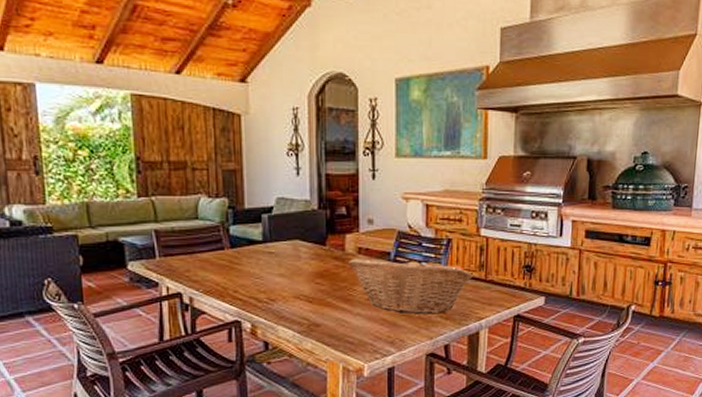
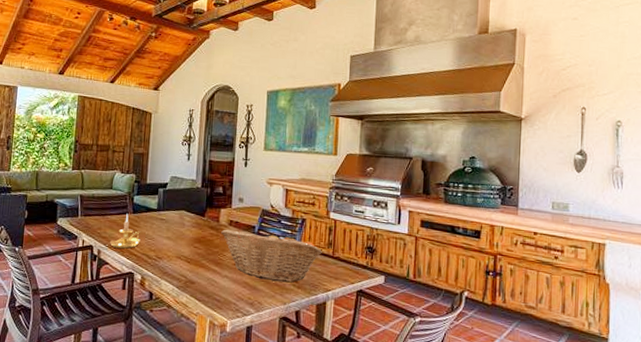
candle holder: none [205,249,245,293] -> present [110,213,141,249]

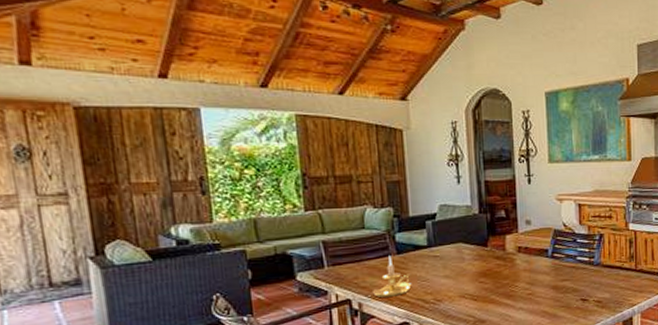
fruit basket: present [221,229,322,283] -> none [509,252,624,305]

